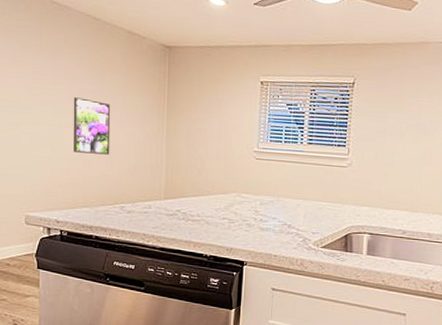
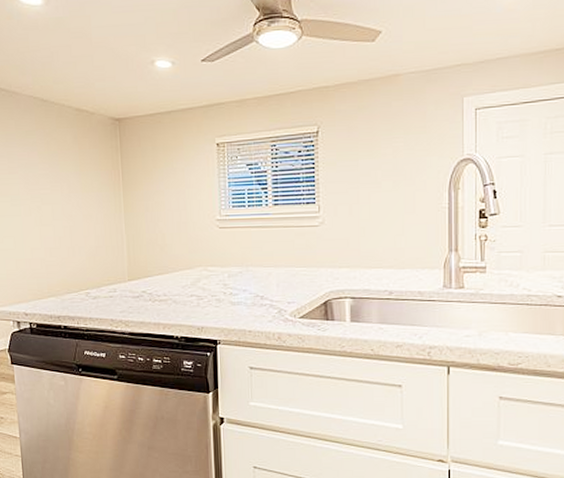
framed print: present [73,97,111,155] -> none [29,184,70,241]

